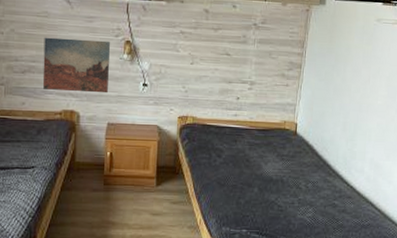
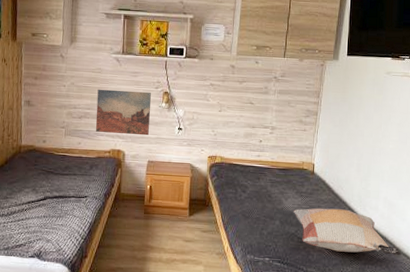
decorative pillow: none [273,172,387,220] -> present [293,208,402,255]

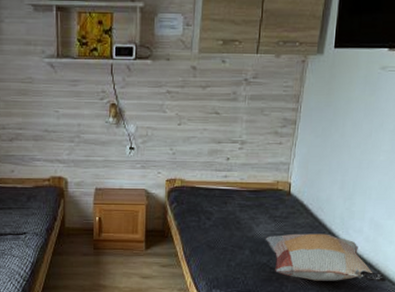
wall art: present [95,89,151,136] -> none [29,103,95,158]

